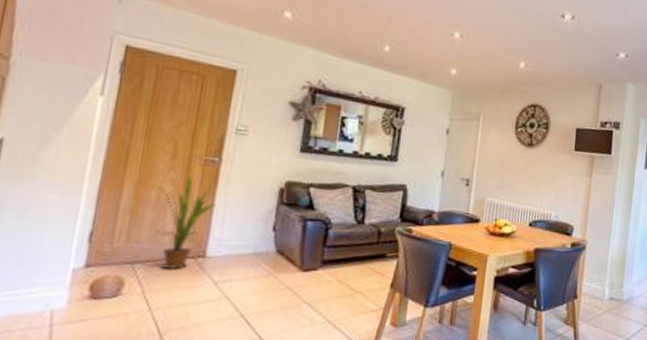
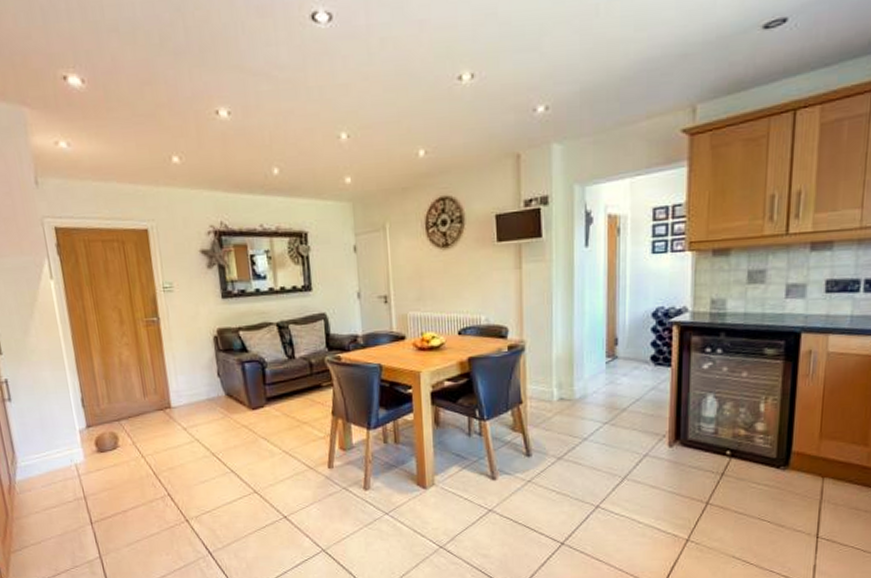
house plant: present [151,174,217,271] -> none [112,337,167,422]

